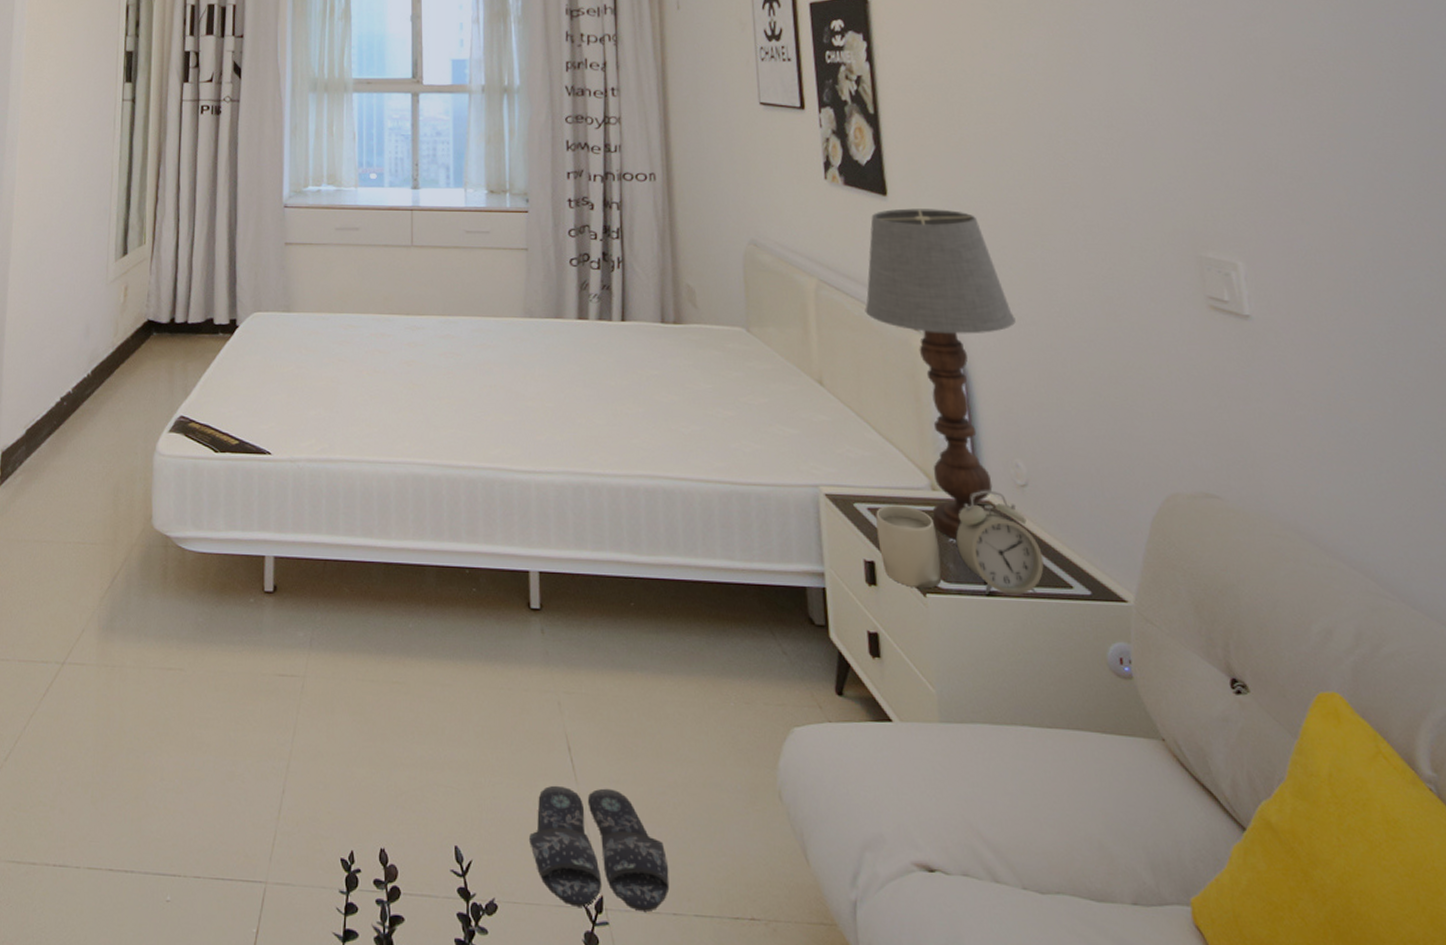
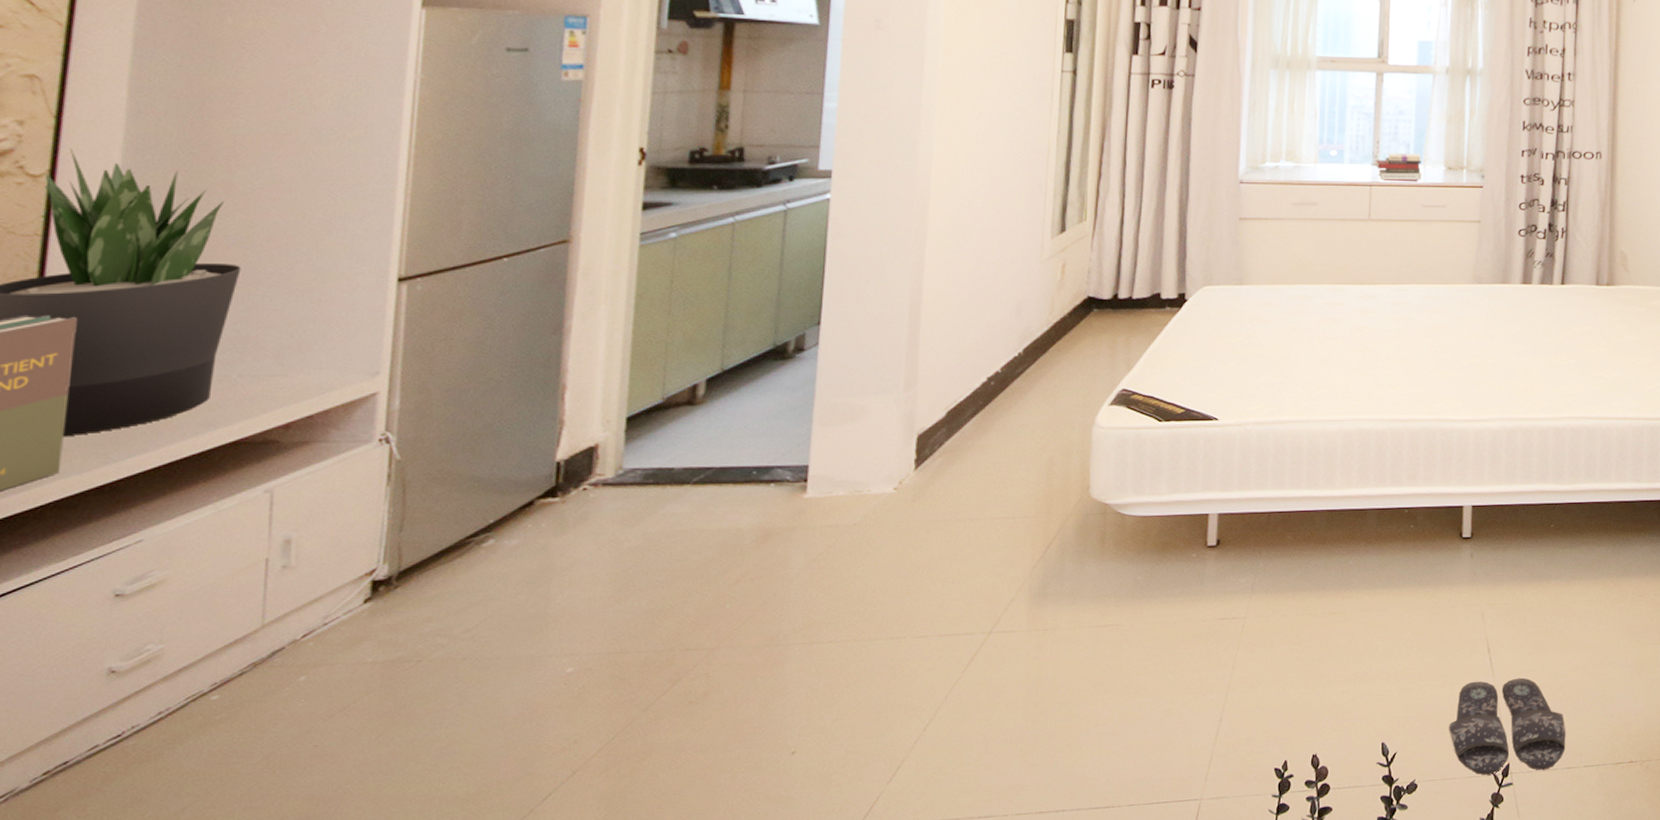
books: none [415,176,463,206] -> present [1375,153,1422,182]

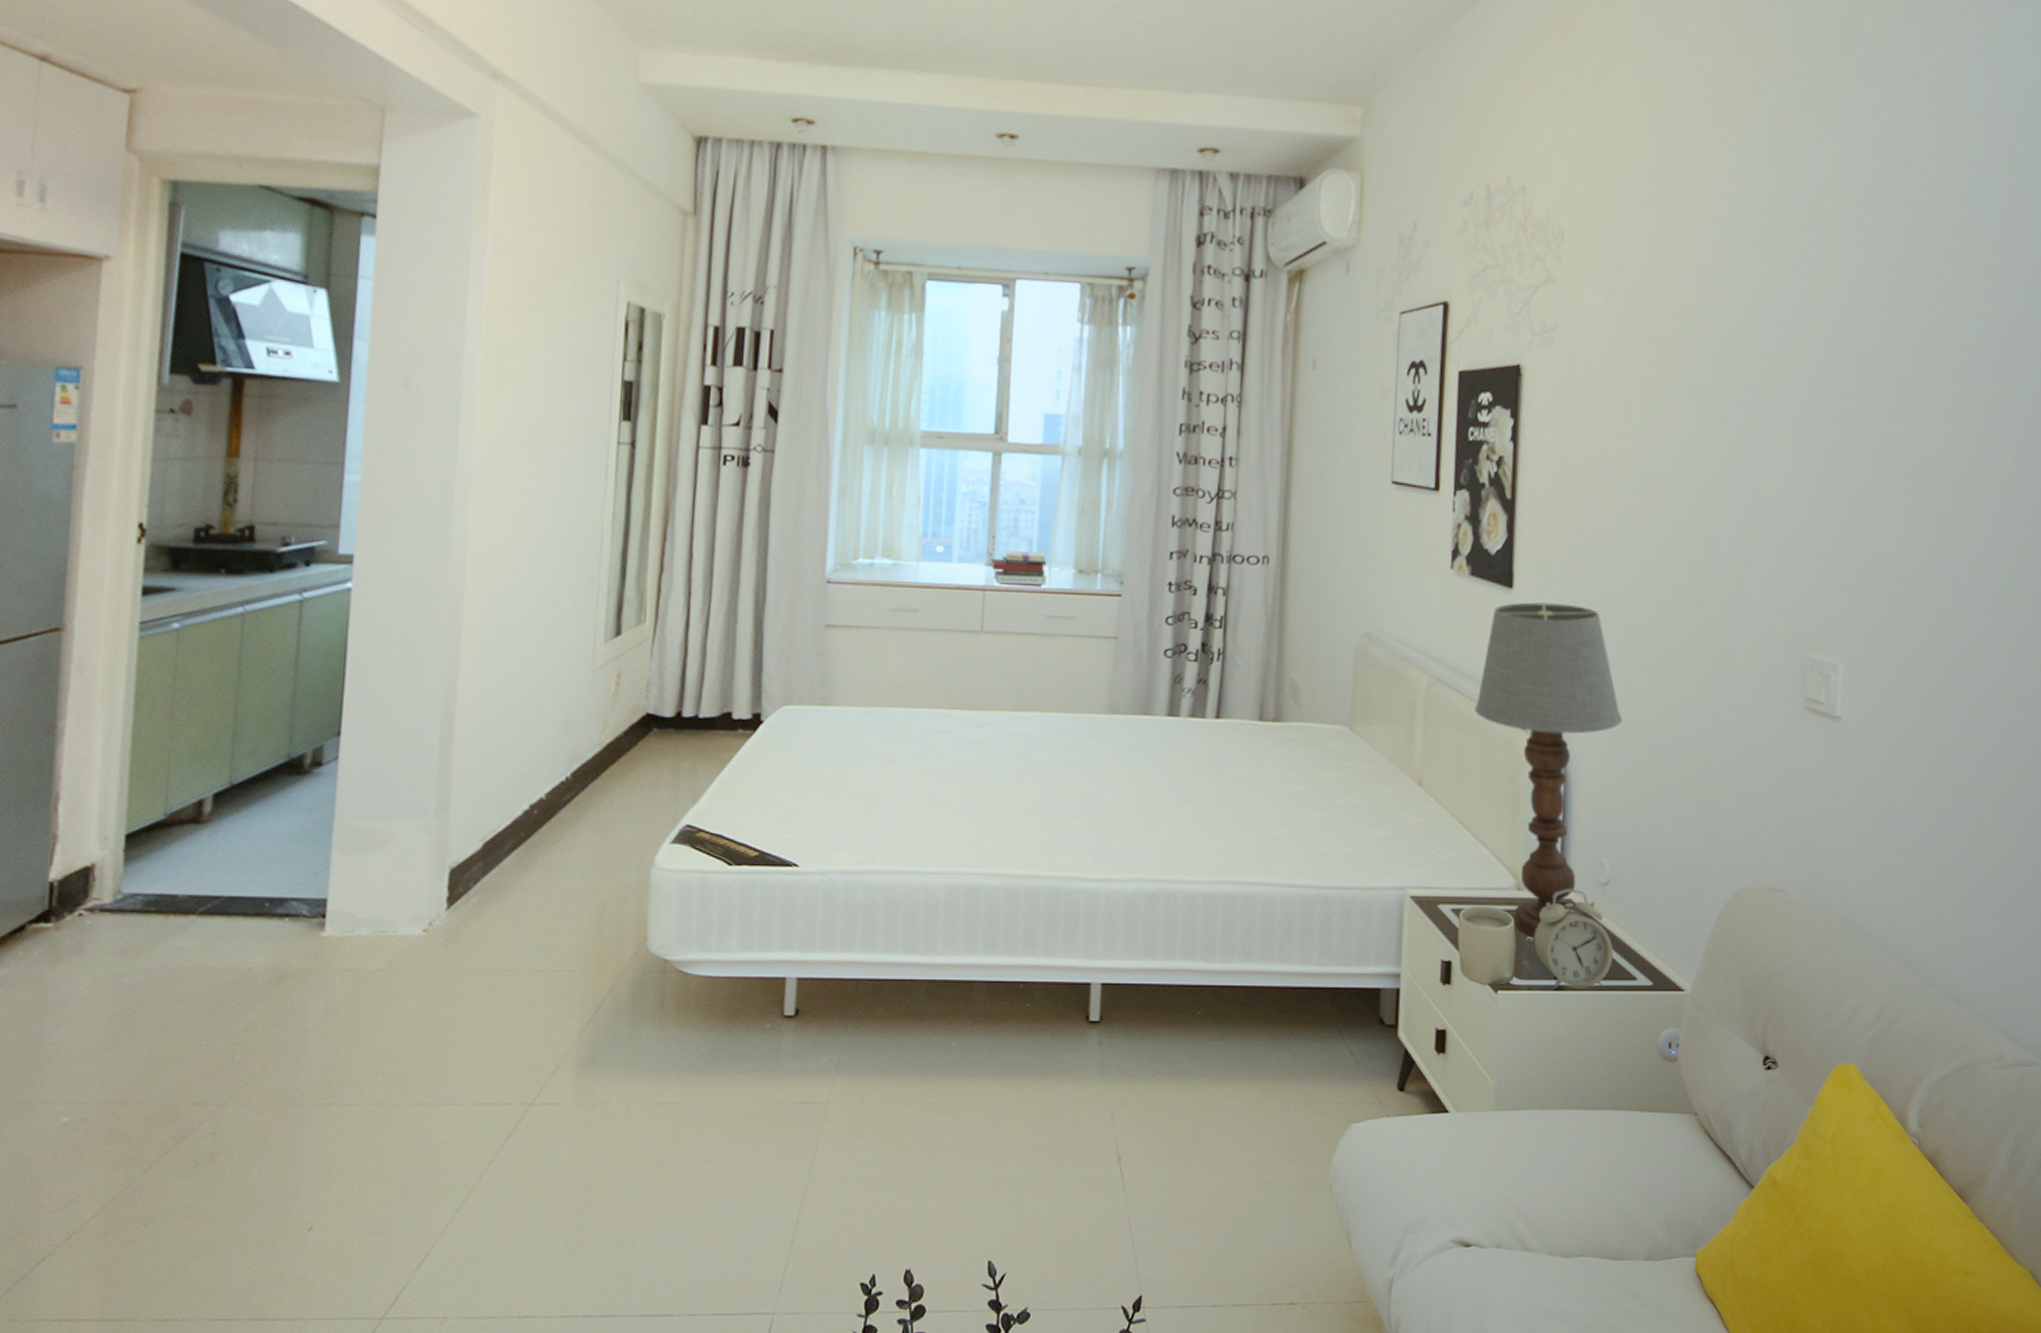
slippers: present [1449,677,1566,775] -> none [1069,1194,1212,1308]

